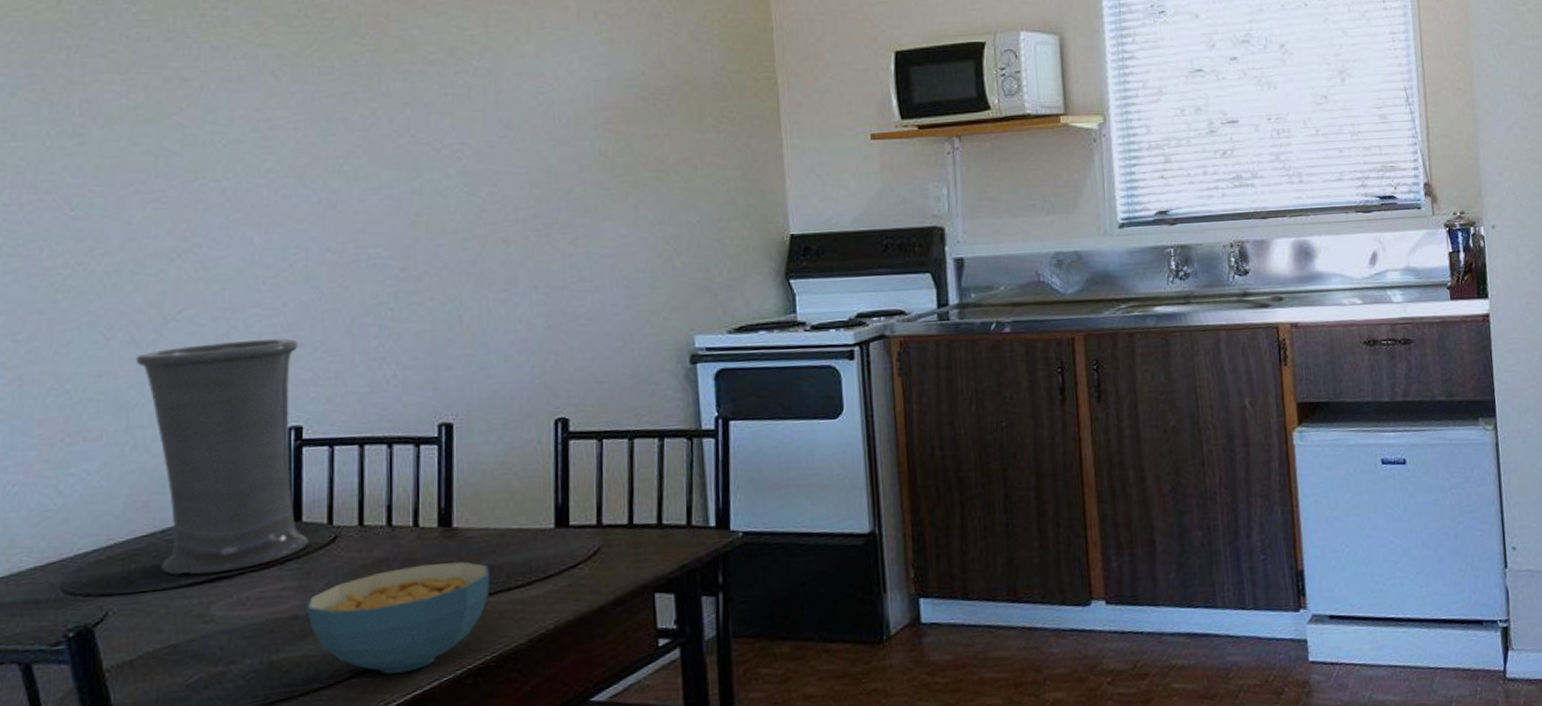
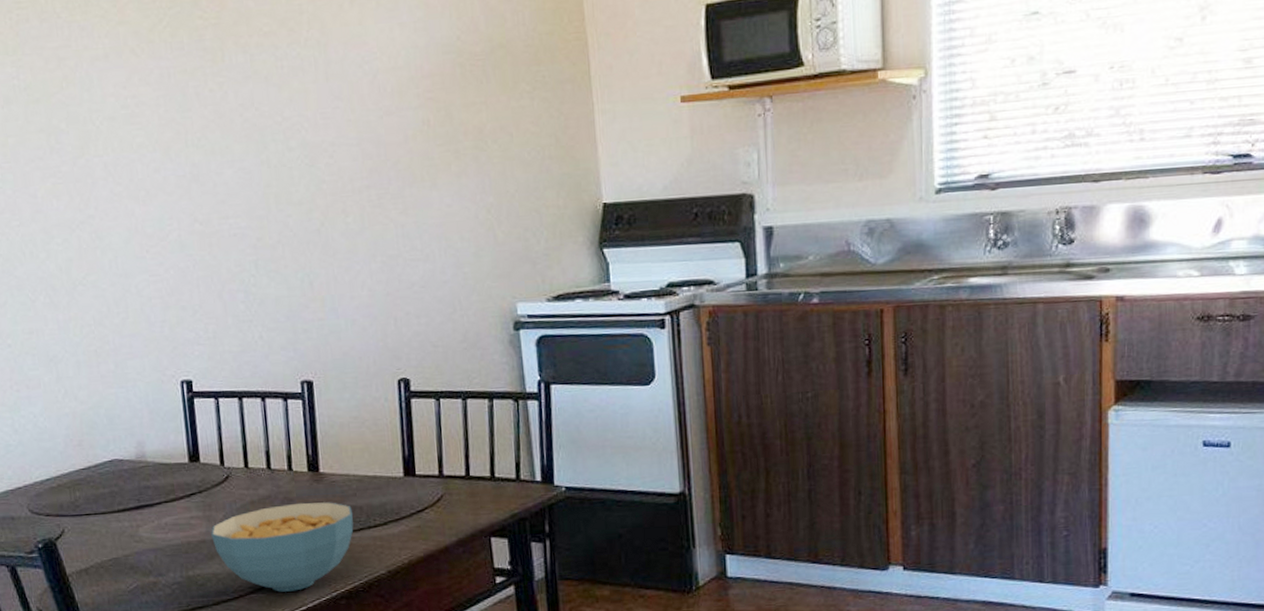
vase: present [136,338,309,576] -> none [56,302,207,503]

